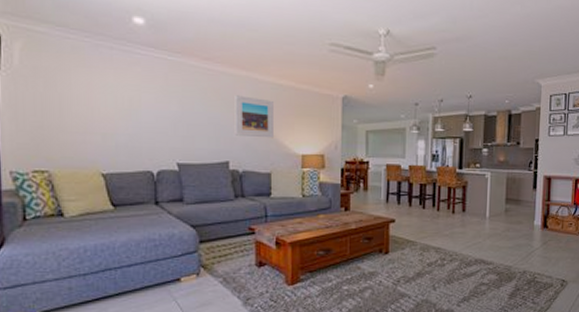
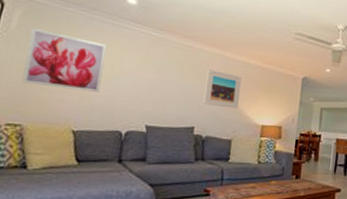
wall art: none [37,62,122,130] -> present [22,28,107,92]

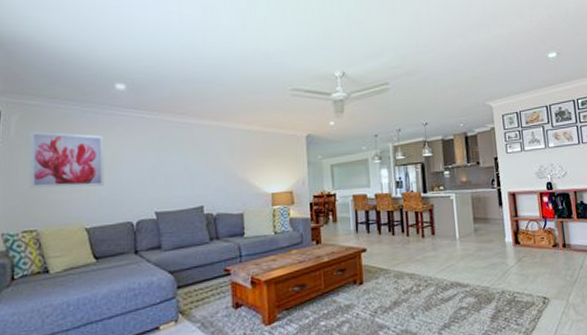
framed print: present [203,69,242,109] -> none [207,143,245,181]

